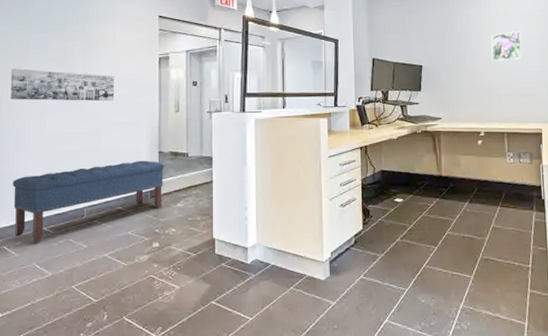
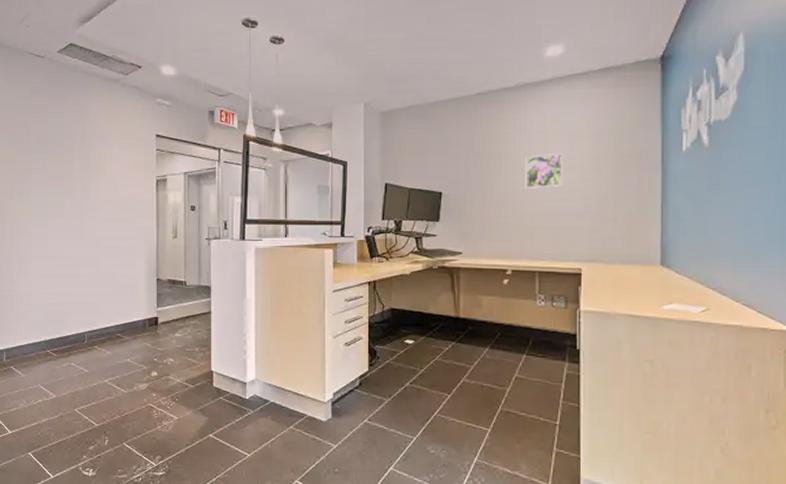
wall art: present [11,69,114,102] -> none [13,190,112,225]
bench: present [13,160,165,244] -> none [18,287,163,366]

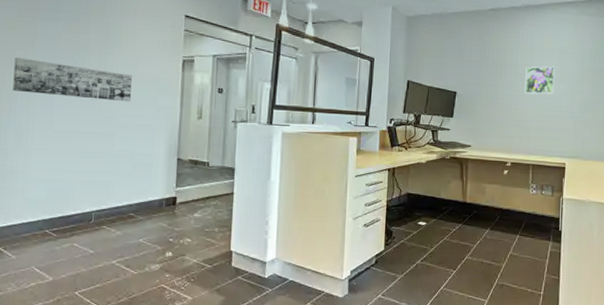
wall art: none [13,190,112,225] -> present [13,58,132,102]

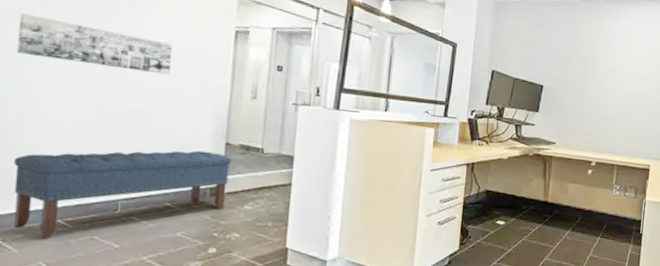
bench: none [12,166,183,246] -> present [13,150,232,239]
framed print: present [524,65,555,95] -> none [613,63,646,94]

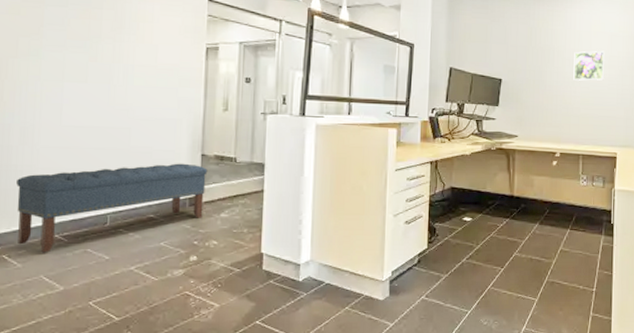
wall art: present [17,13,172,75] -> none [16,46,150,94]
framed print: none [613,63,646,94] -> present [573,50,605,81]

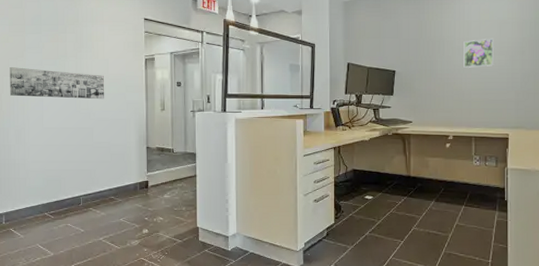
wall art: none [16,46,150,94] -> present [10,67,104,100]
bench: present [16,163,208,253] -> none [16,155,152,227]

